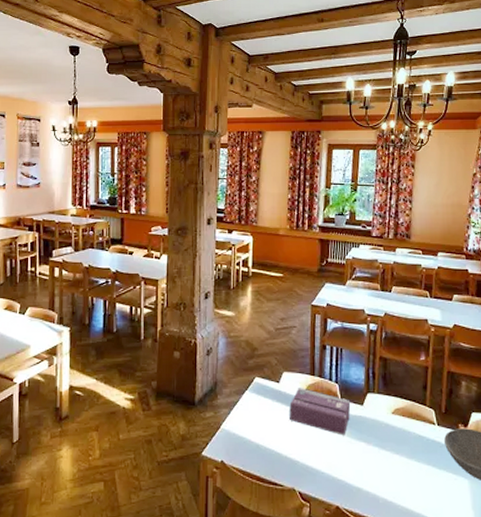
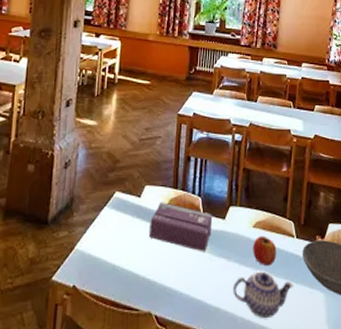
teapot: none [373,456,436,500] -> present [233,271,293,318]
fruit: none [391,422,418,450] -> present [252,235,277,265]

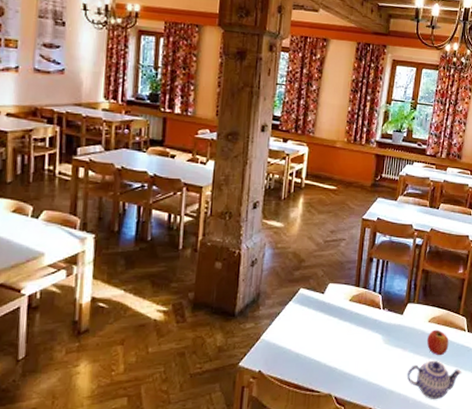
tissue box: present [149,202,213,252] -> none [331,298,392,343]

